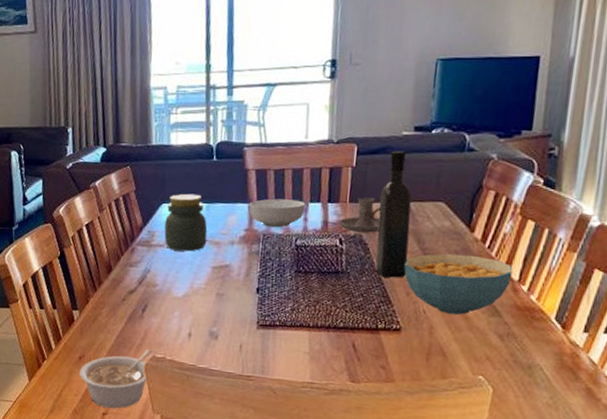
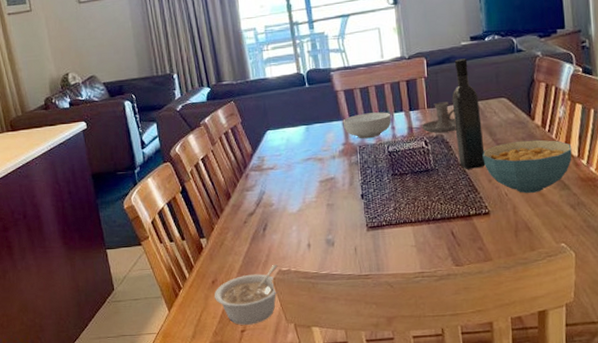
jar: present [164,193,208,252] -> none [272,118,311,171]

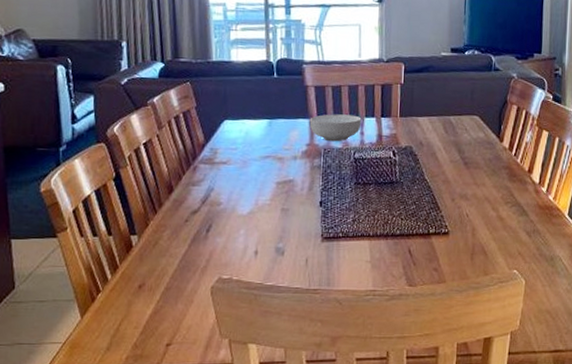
legume: present [214,264,278,325] -> none [138,270,218,338]
candle holder: present [422,101,456,133] -> none [392,112,427,145]
wine bottle: present [452,58,486,169] -> none [425,69,452,186]
cereal bowl: present [482,139,572,193] -> none [448,161,534,216]

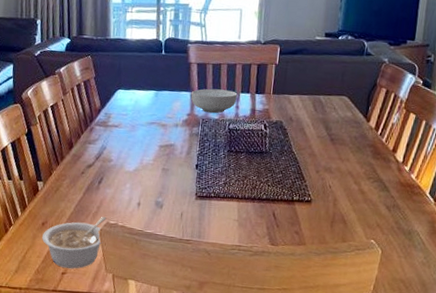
legume: none [138,270,218,338] -> present [41,216,107,269]

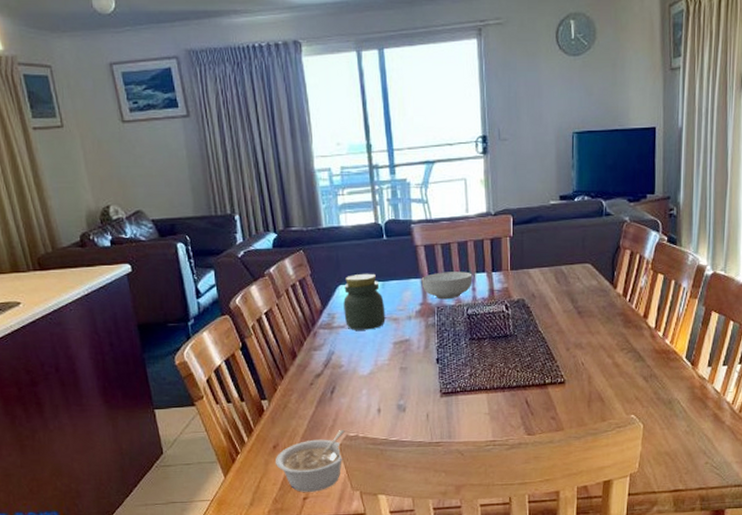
jar: none [119,82,156,132] -> present [343,273,386,330]

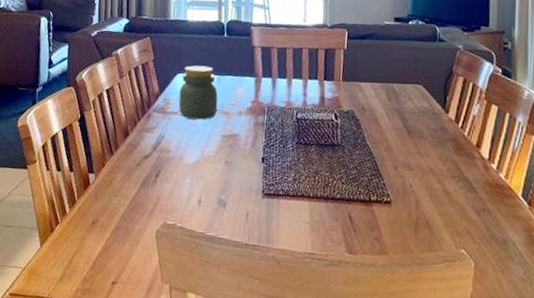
legume: present [275,429,345,492] -> none [90,215,164,278]
cereal bowl: present [421,271,473,300] -> none [255,74,305,101]

